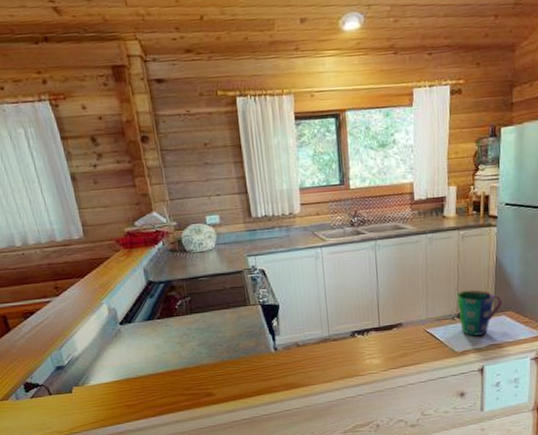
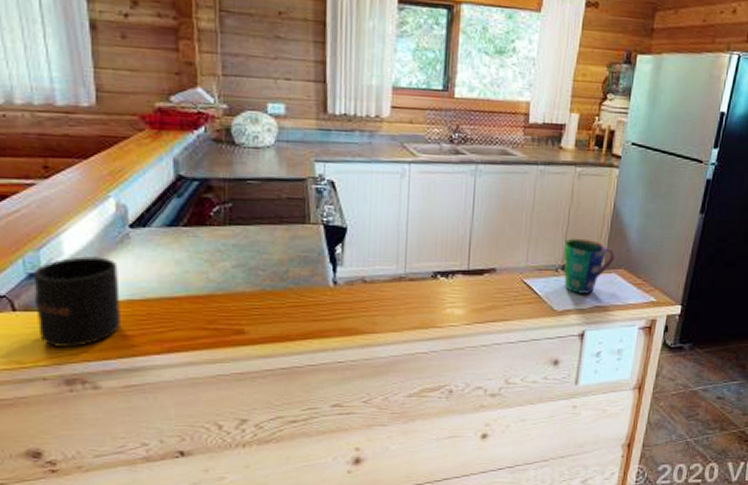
mug: none [59,349,124,419] -> present [33,256,120,347]

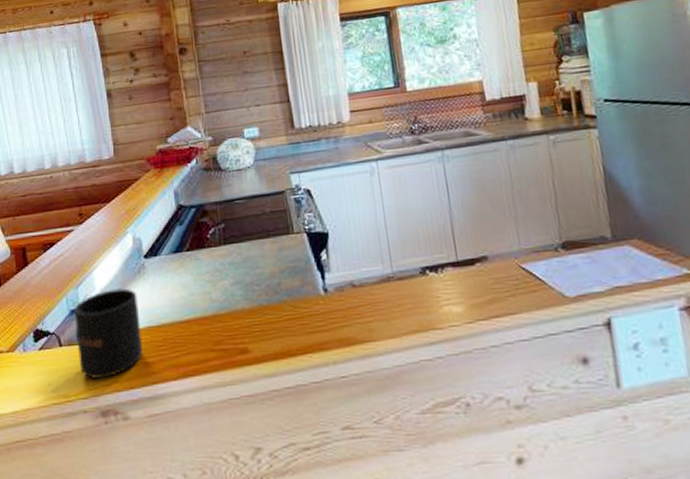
cup: present [563,238,615,294] -> none [556,210,623,275]

